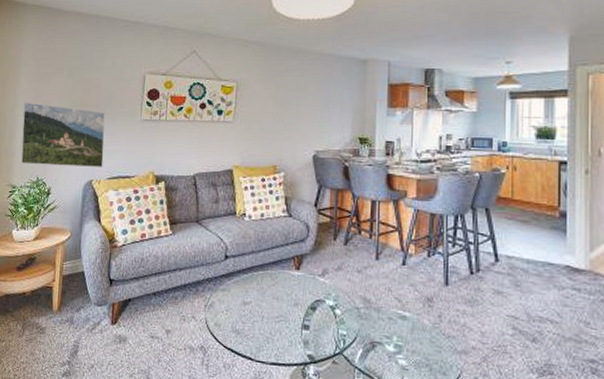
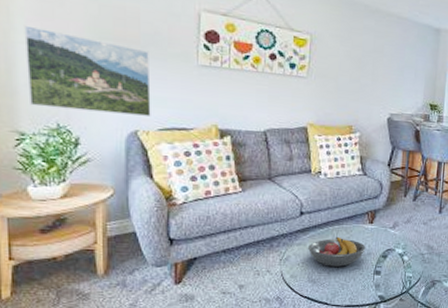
fruit bowl: none [232,283,292,317] -> present [308,236,366,267]

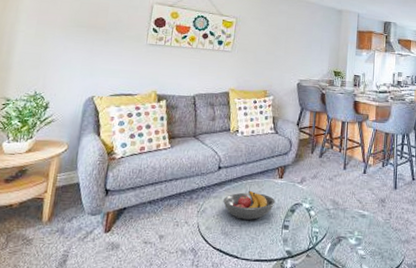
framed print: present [23,25,151,118] -> none [18,19,112,86]

